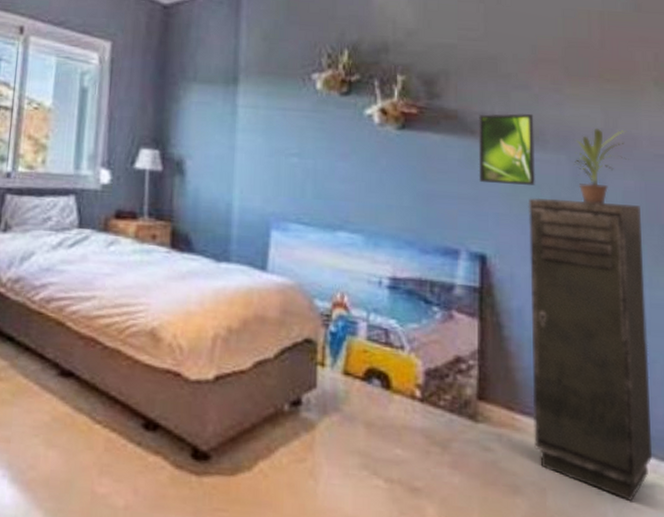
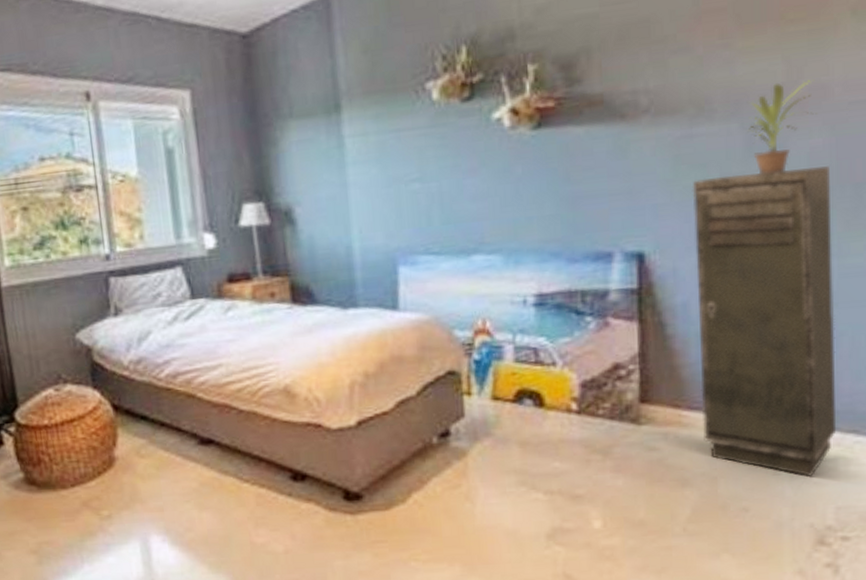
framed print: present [478,113,536,185] -> none [630,81,701,173]

